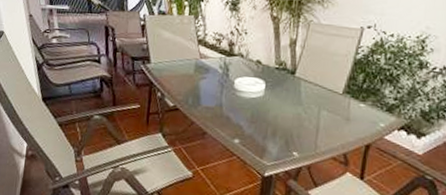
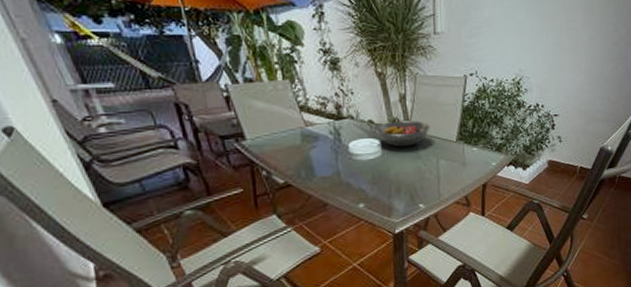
fruit bowl: none [261,64,317,92] -> present [374,120,431,147]

